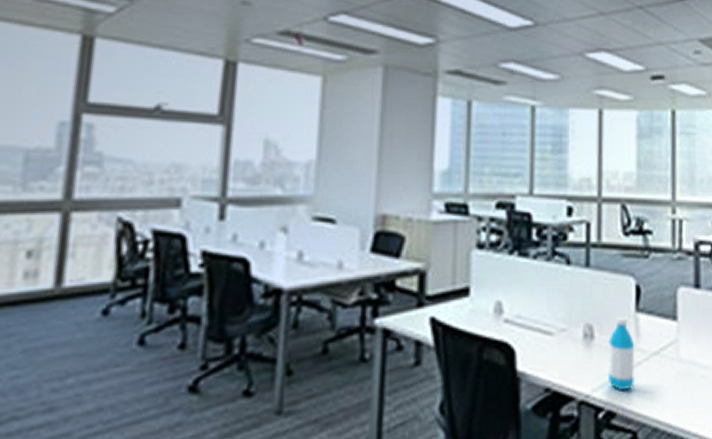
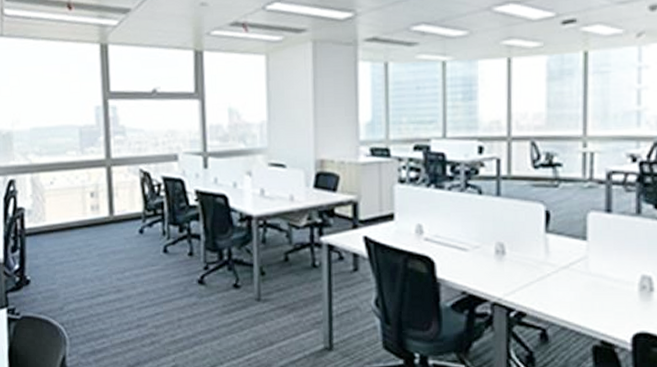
water bottle: present [607,317,635,391] -> none [518,237,545,297]

